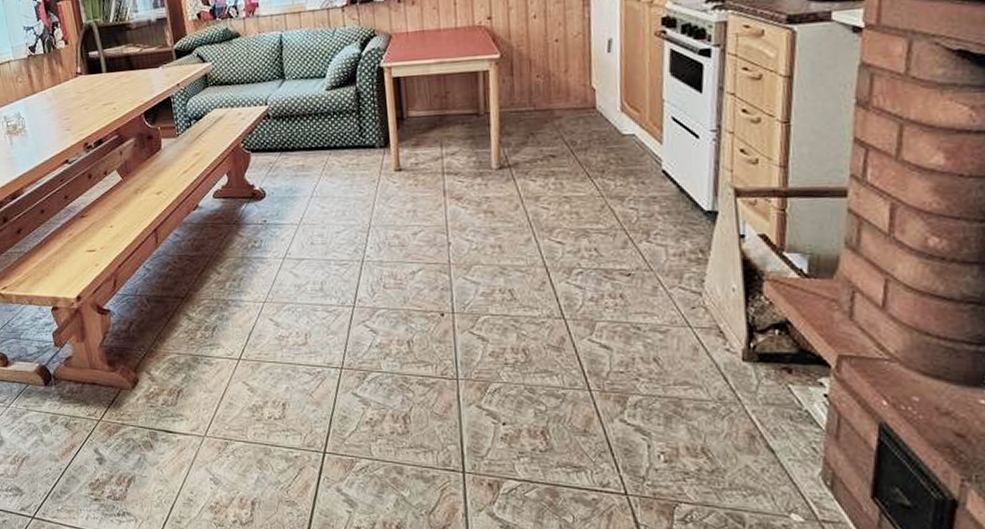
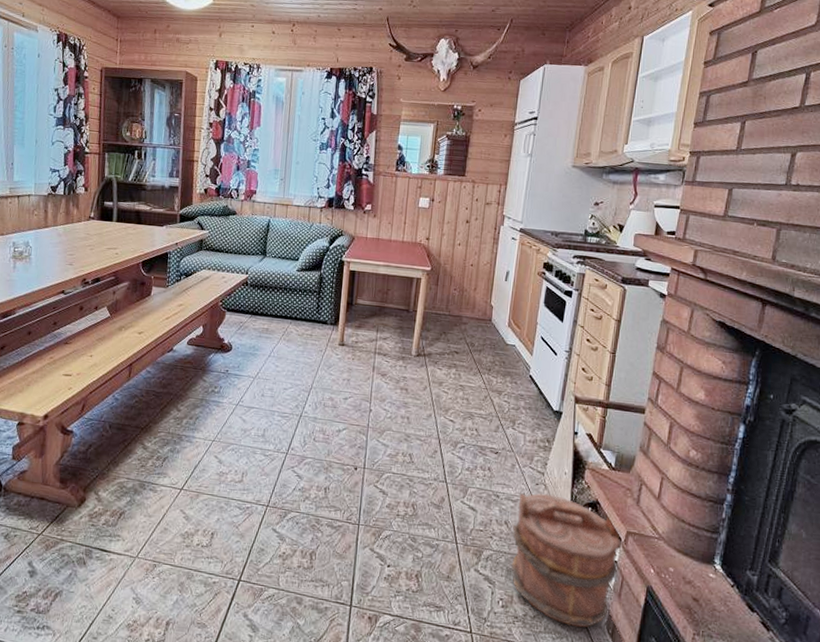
bucket: none [664,318,831,481] -> present [510,493,621,628]

